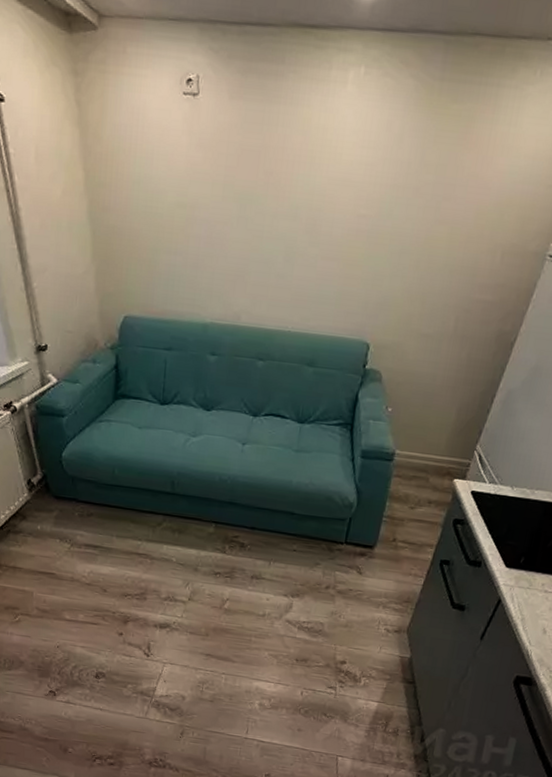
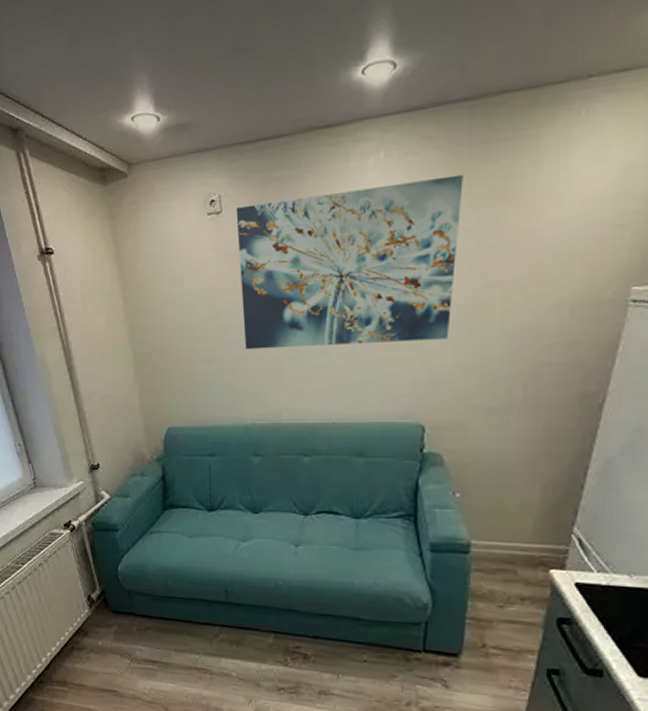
wall art: none [210,93,432,266] -> present [236,174,463,350]

